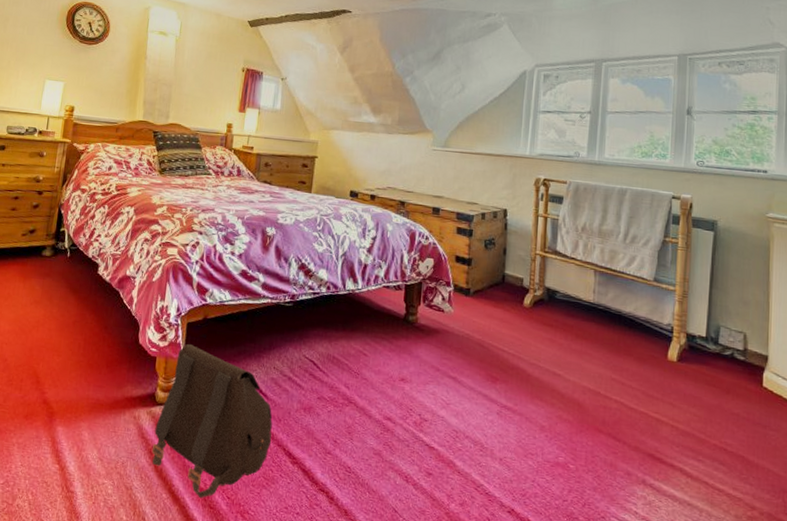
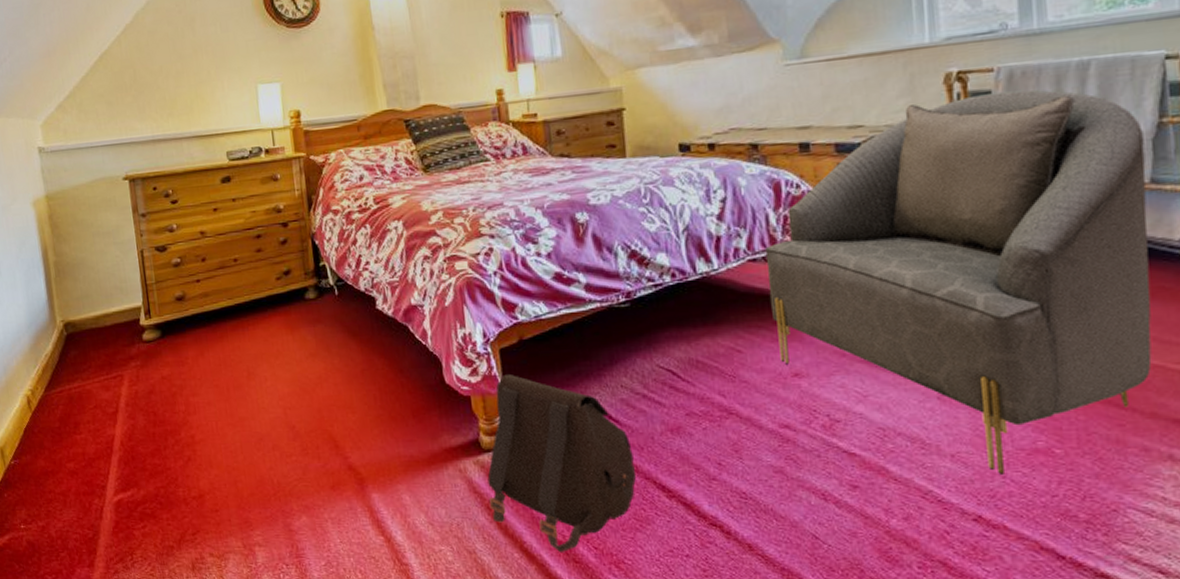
armchair: none [393,195,653,479] -> present [764,90,1152,474]

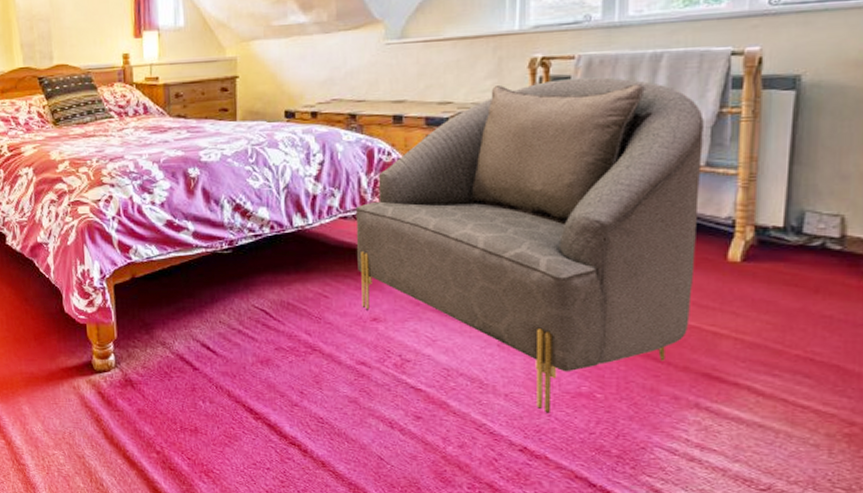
satchel: present [487,375,636,552] -> none [98,307,227,461]

